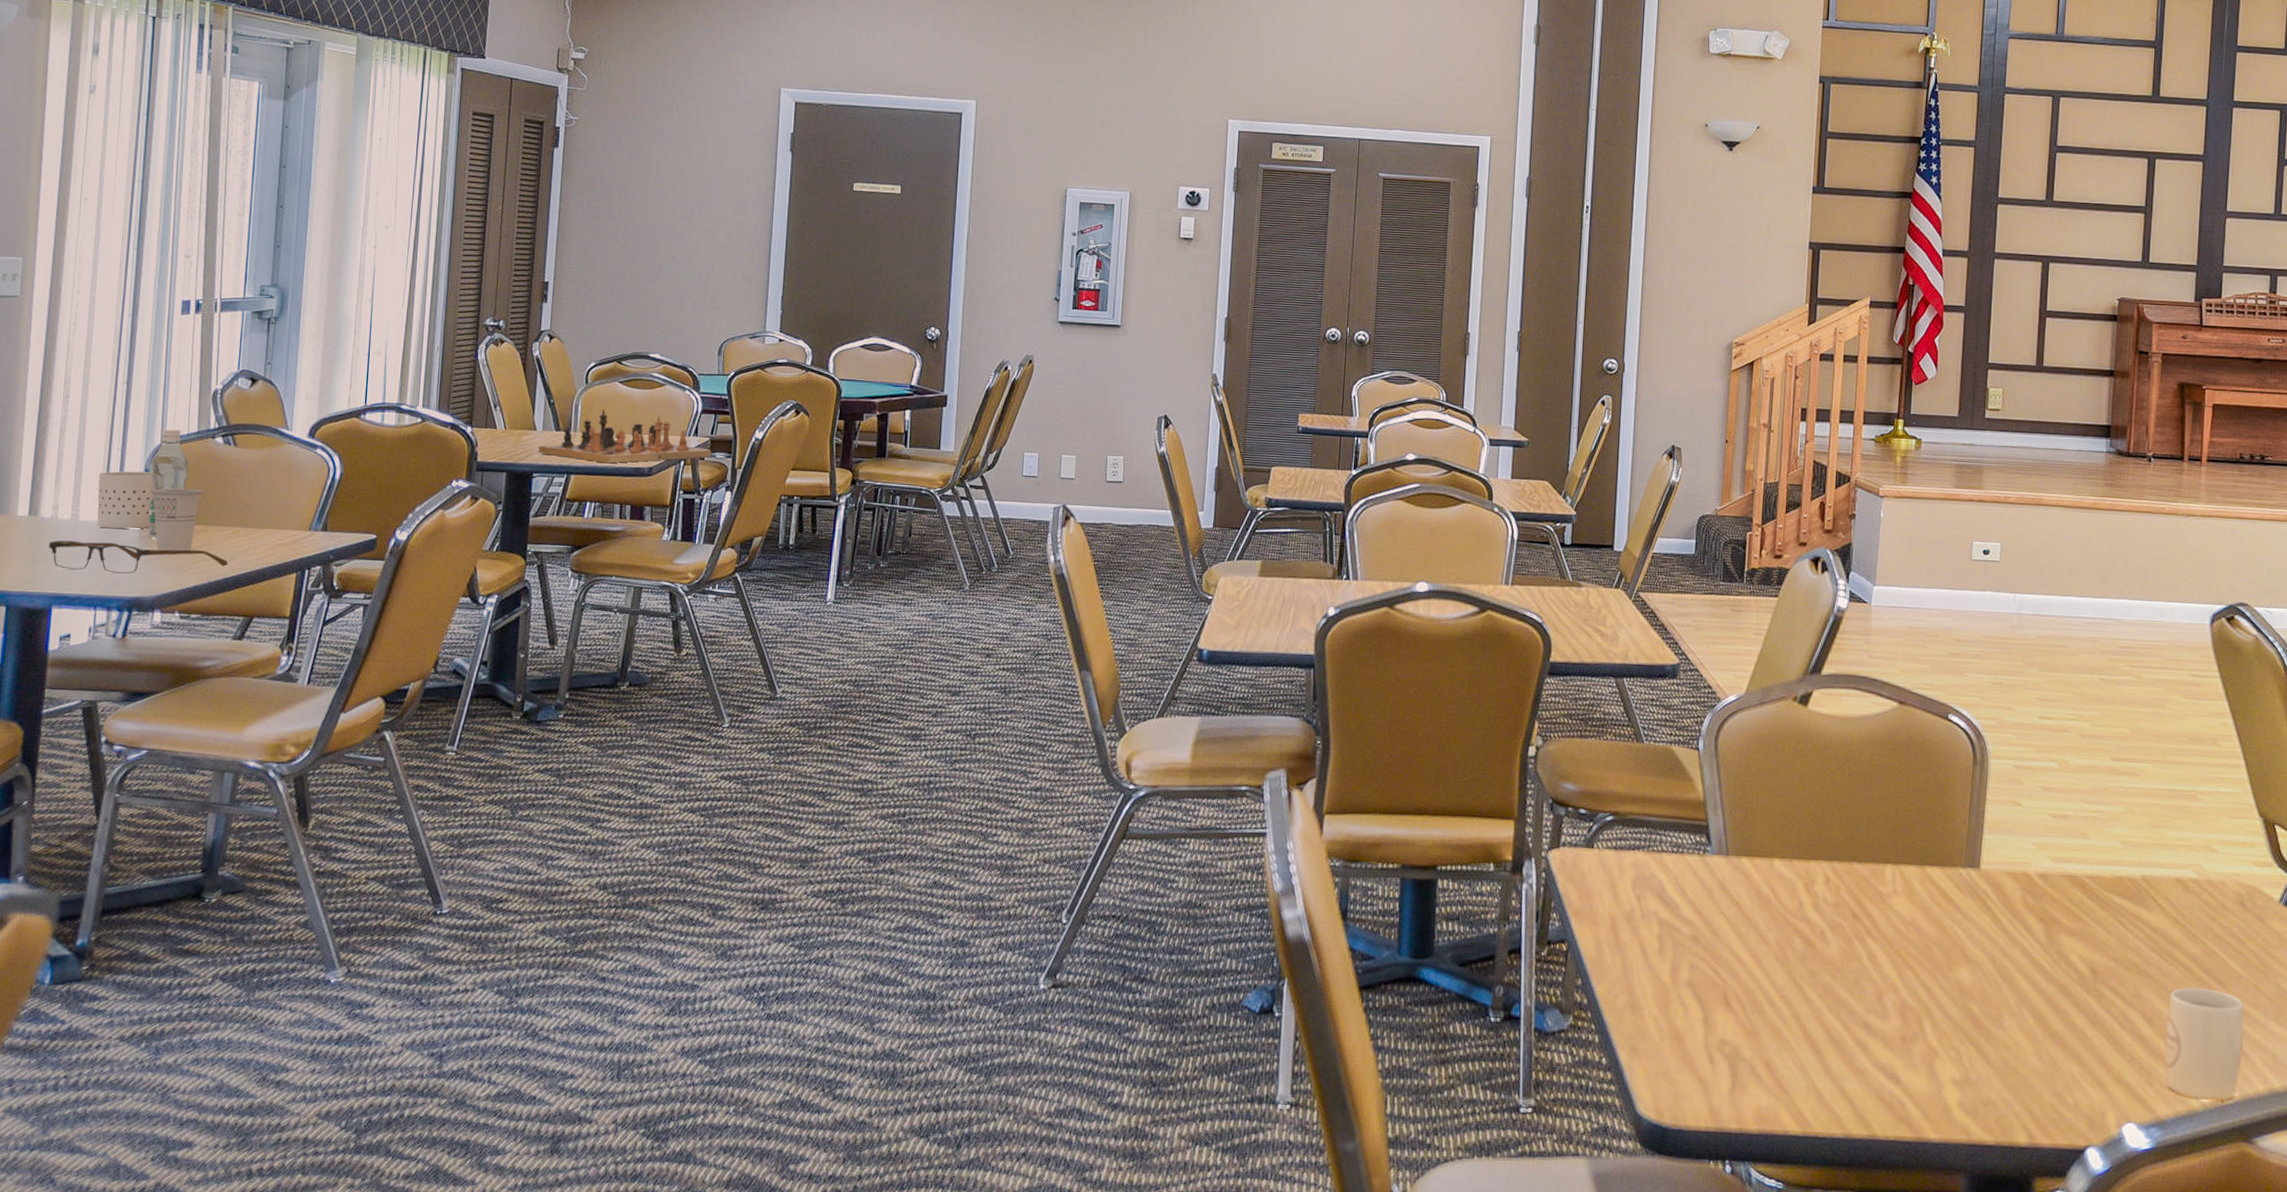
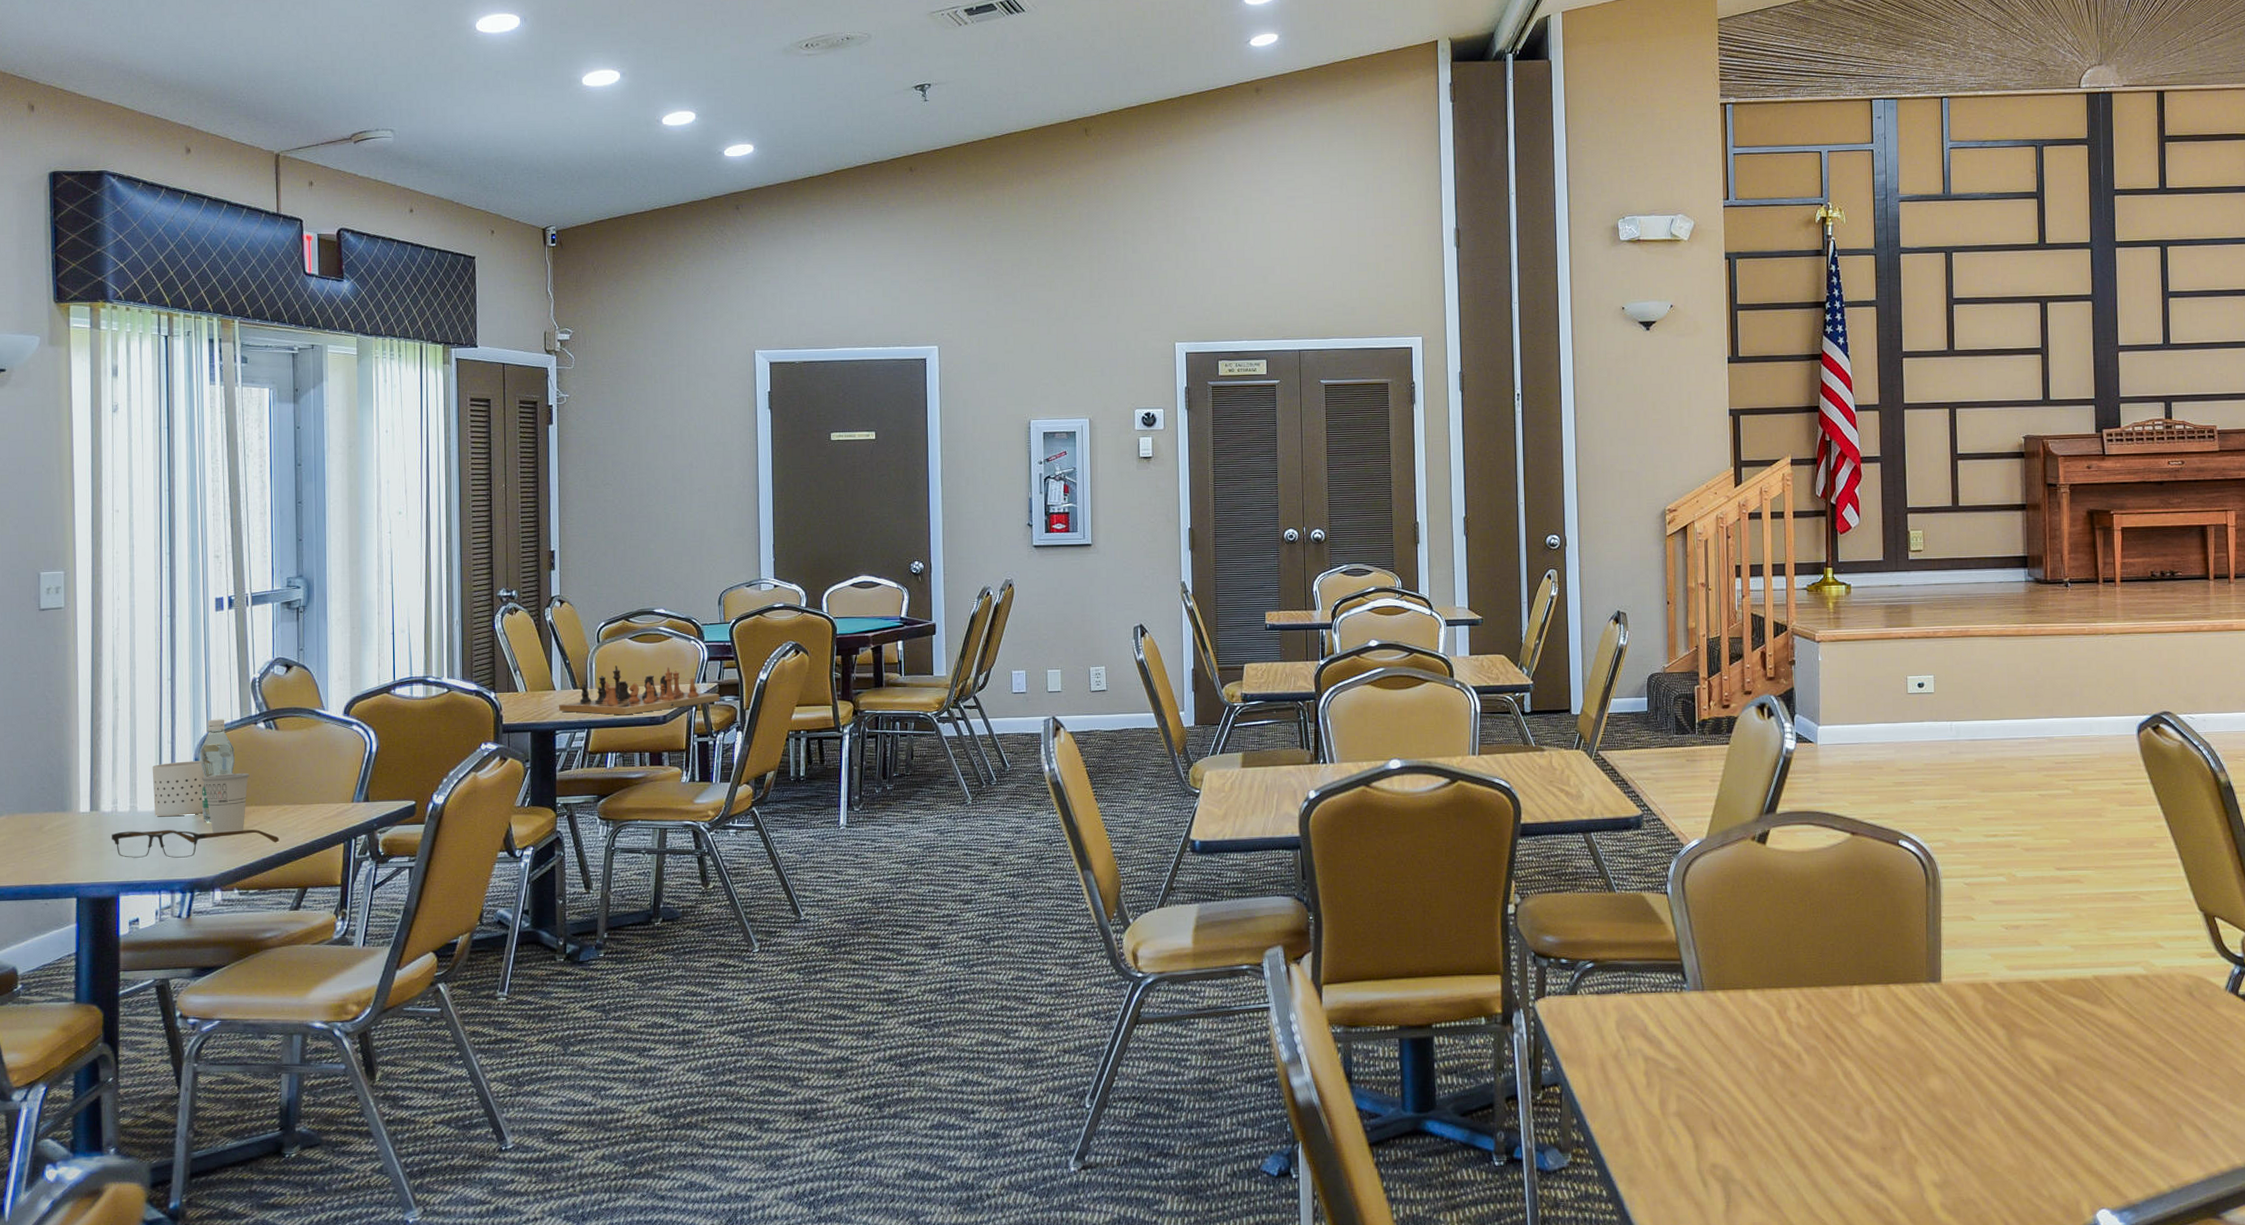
mug: present [2163,987,2245,1101] -> none [2128,1076,2204,1182]

